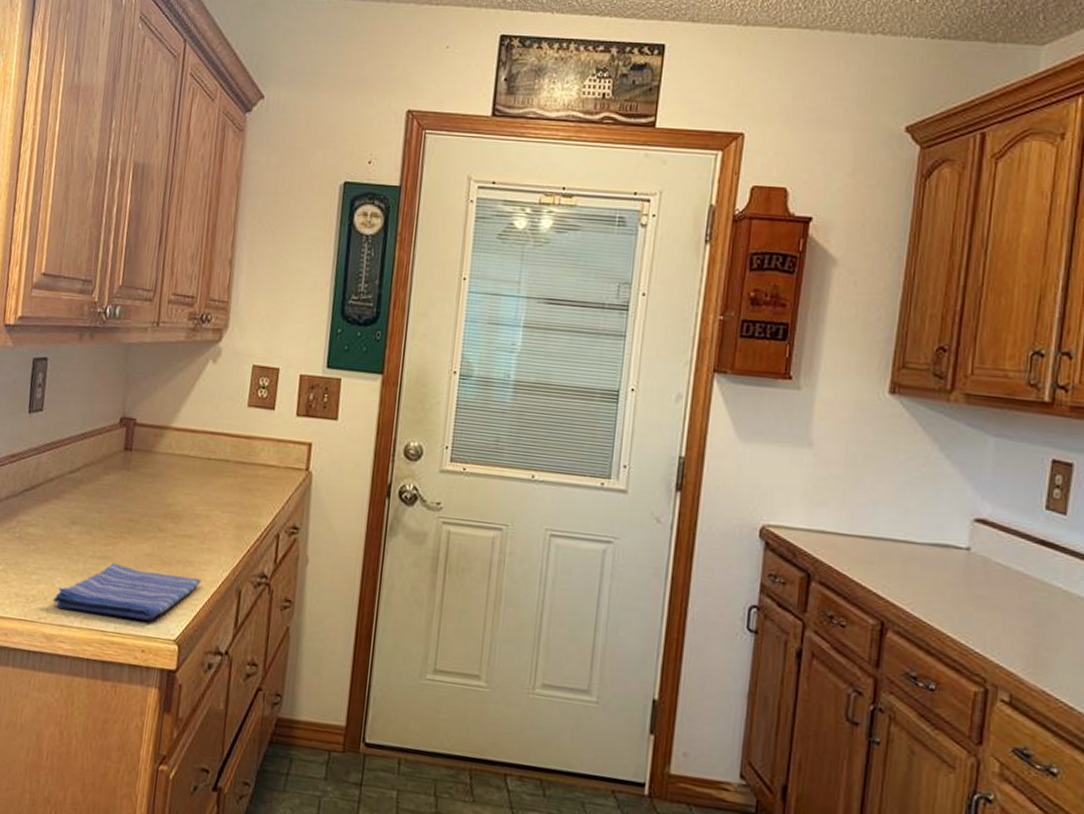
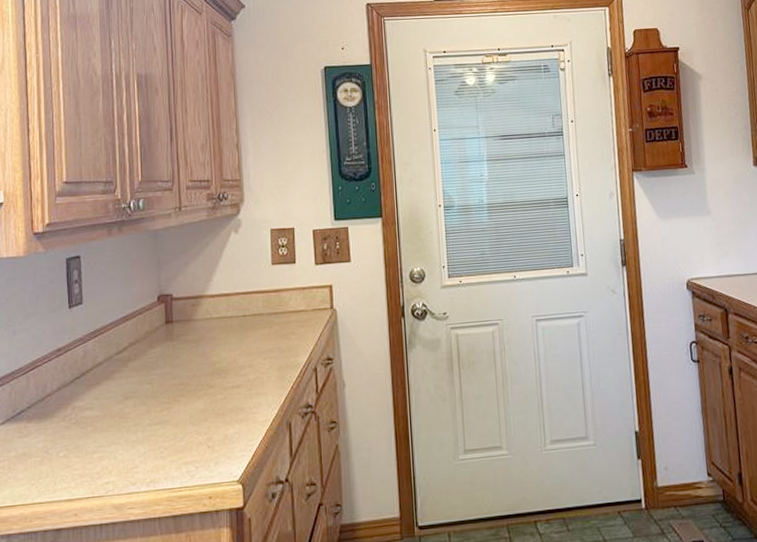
dish towel: present [53,563,201,620] -> none [118,421,254,478]

